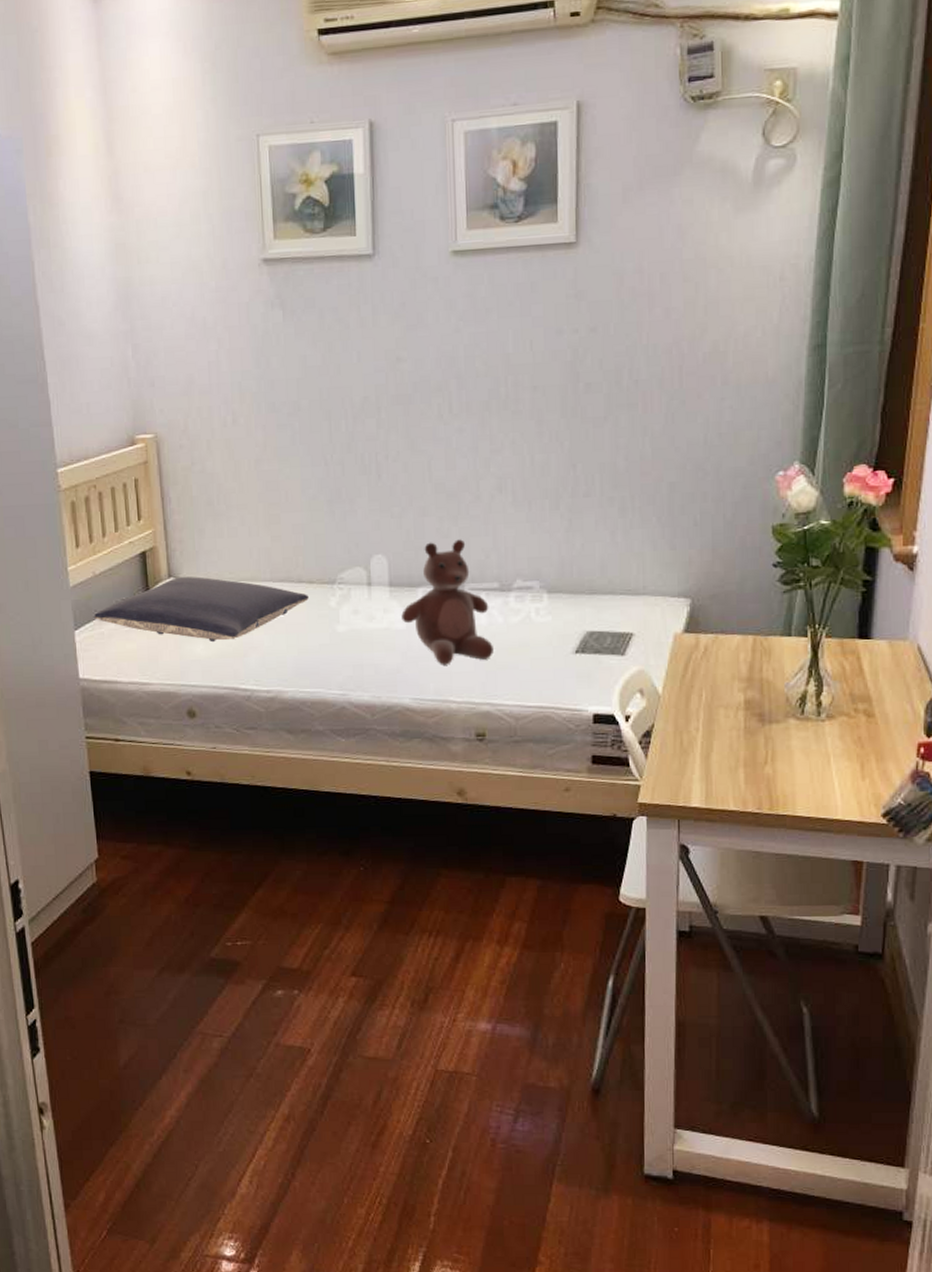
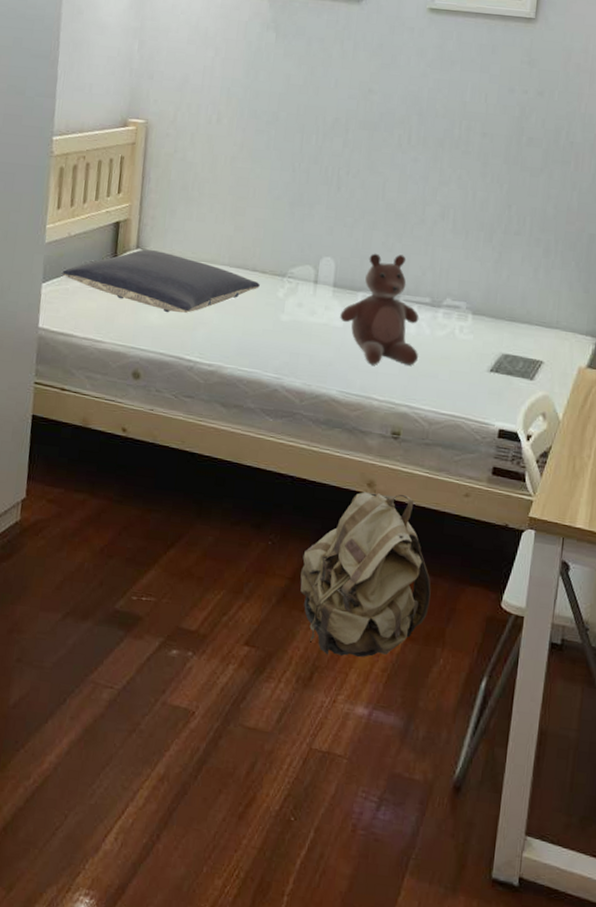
backpack: none [399,799,542,975] -> present [300,492,431,658]

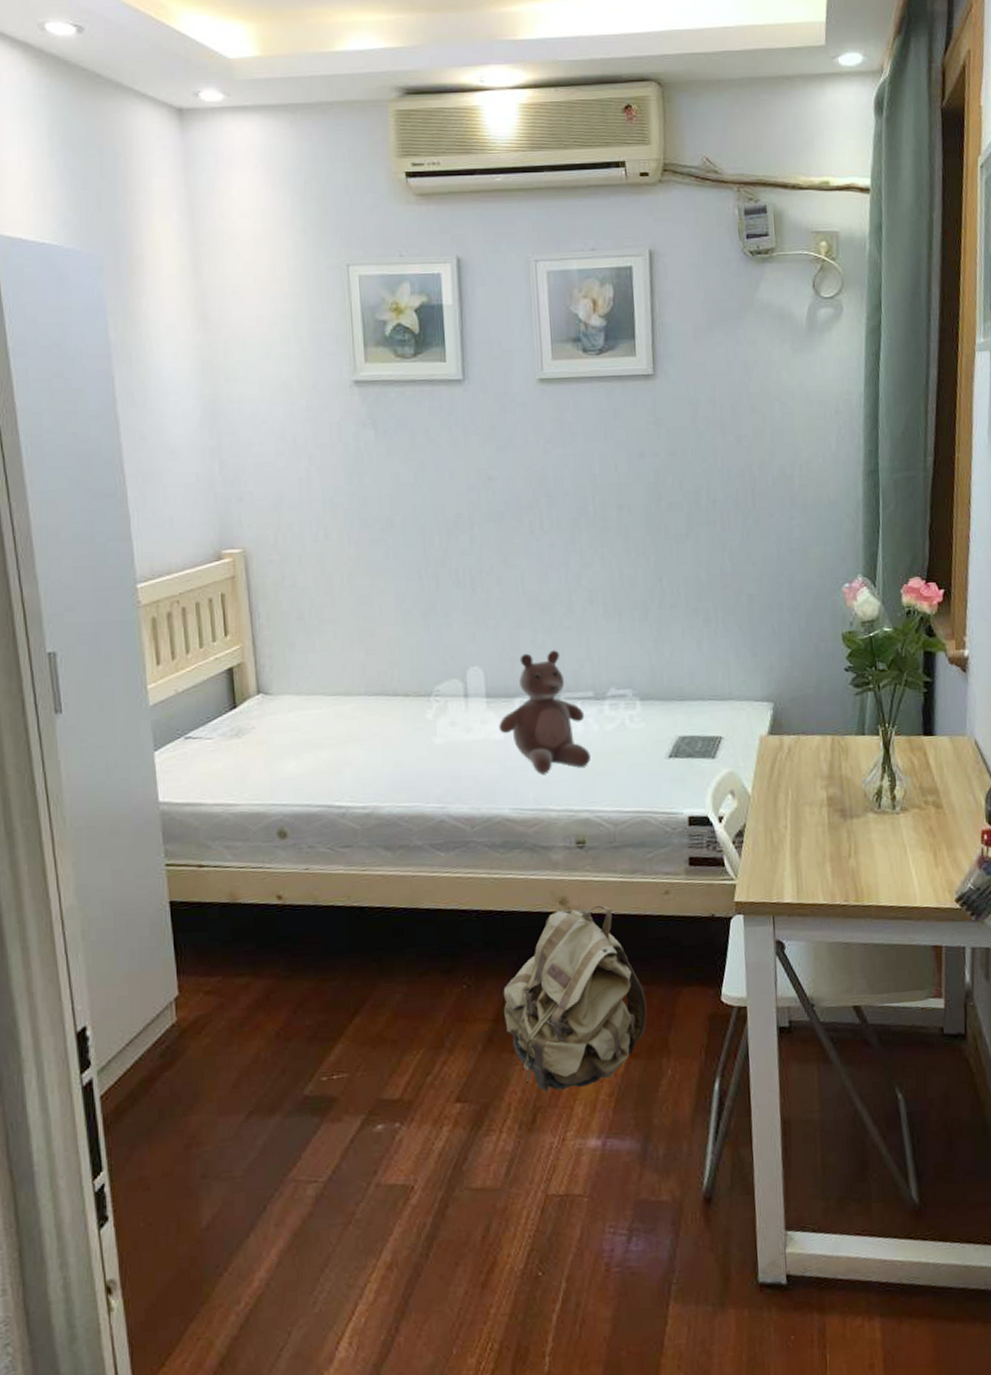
pillow: present [62,249,260,313] -> none [176,692,405,759]

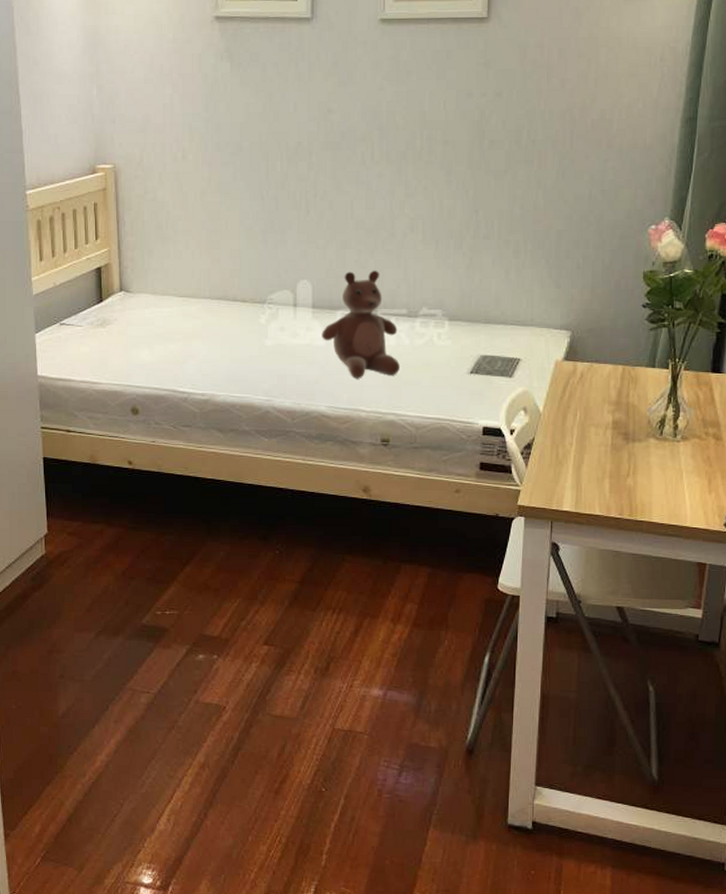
backpack: present [503,906,647,1093] -> none [309,496,431,647]

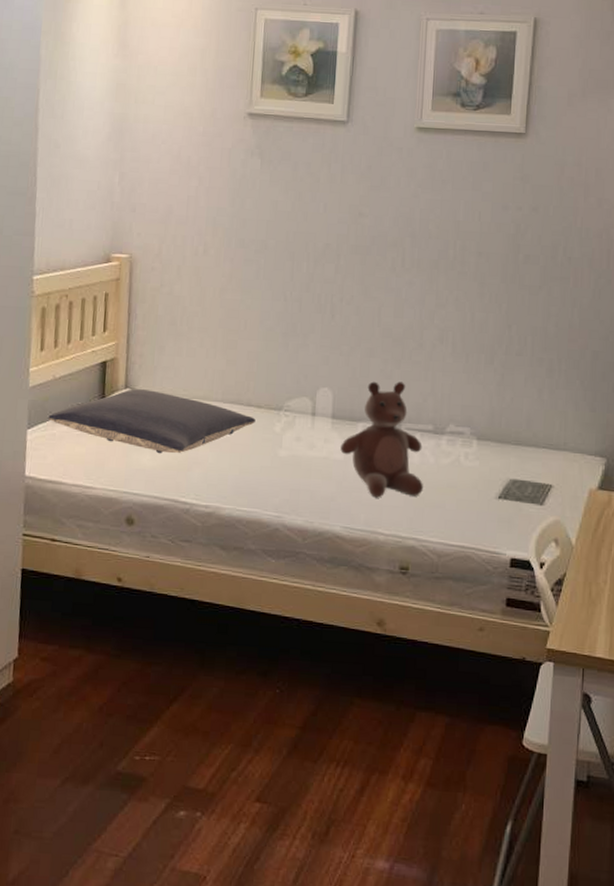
pillow: none [53,291,242,350] -> present [48,389,256,454]

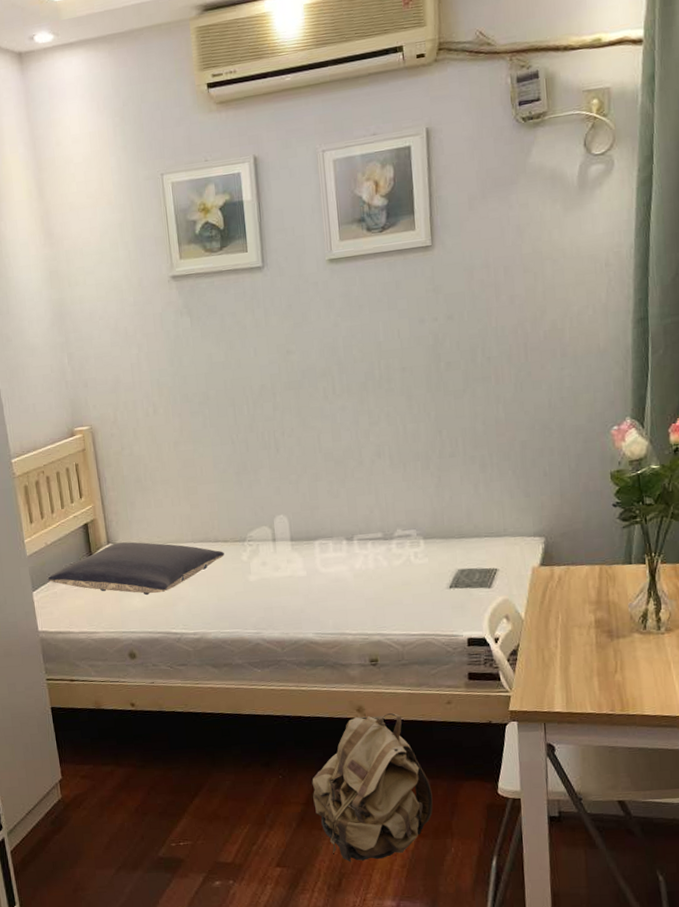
backpack: none [311,631,449,808] -> present [312,713,433,862]
teddy bear: present [340,381,423,498] -> none [302,498,381,604]

